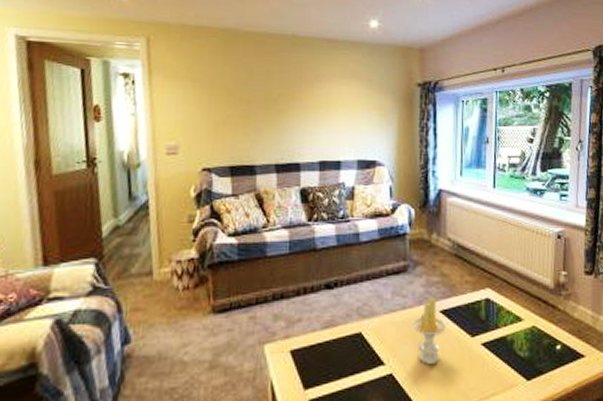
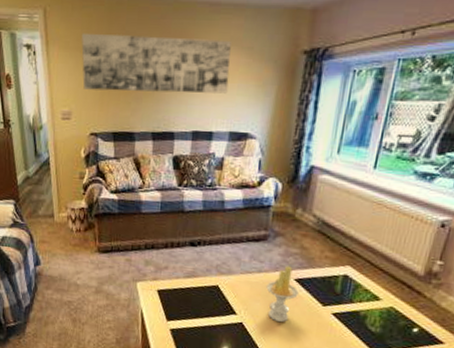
wall art: none [192,62,352,123] -> present [81,32,231,94]

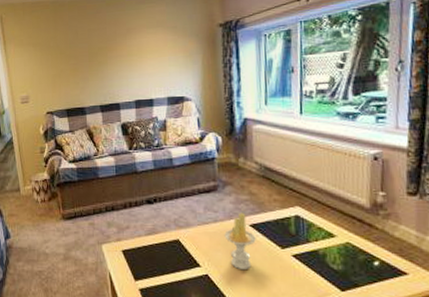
wall art: present [81,32,231,94] -> none [33,23,161,76]

